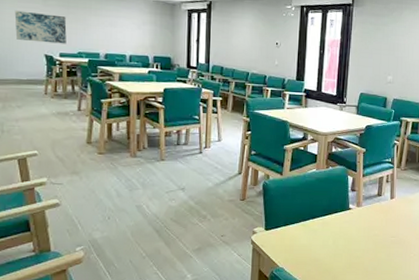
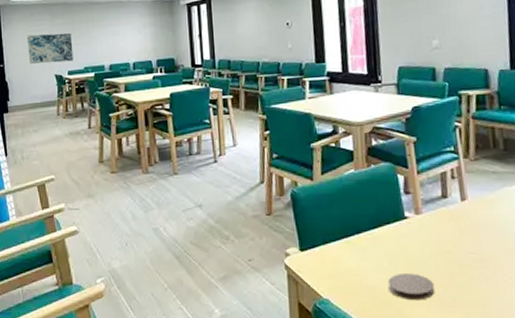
coaster: none [330,250,363,270] -> present [388,273,435,301]

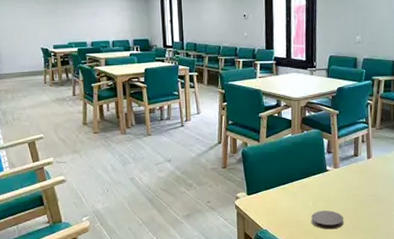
wall art: present [27,33,73,64] -> none [13,11,58,38]

